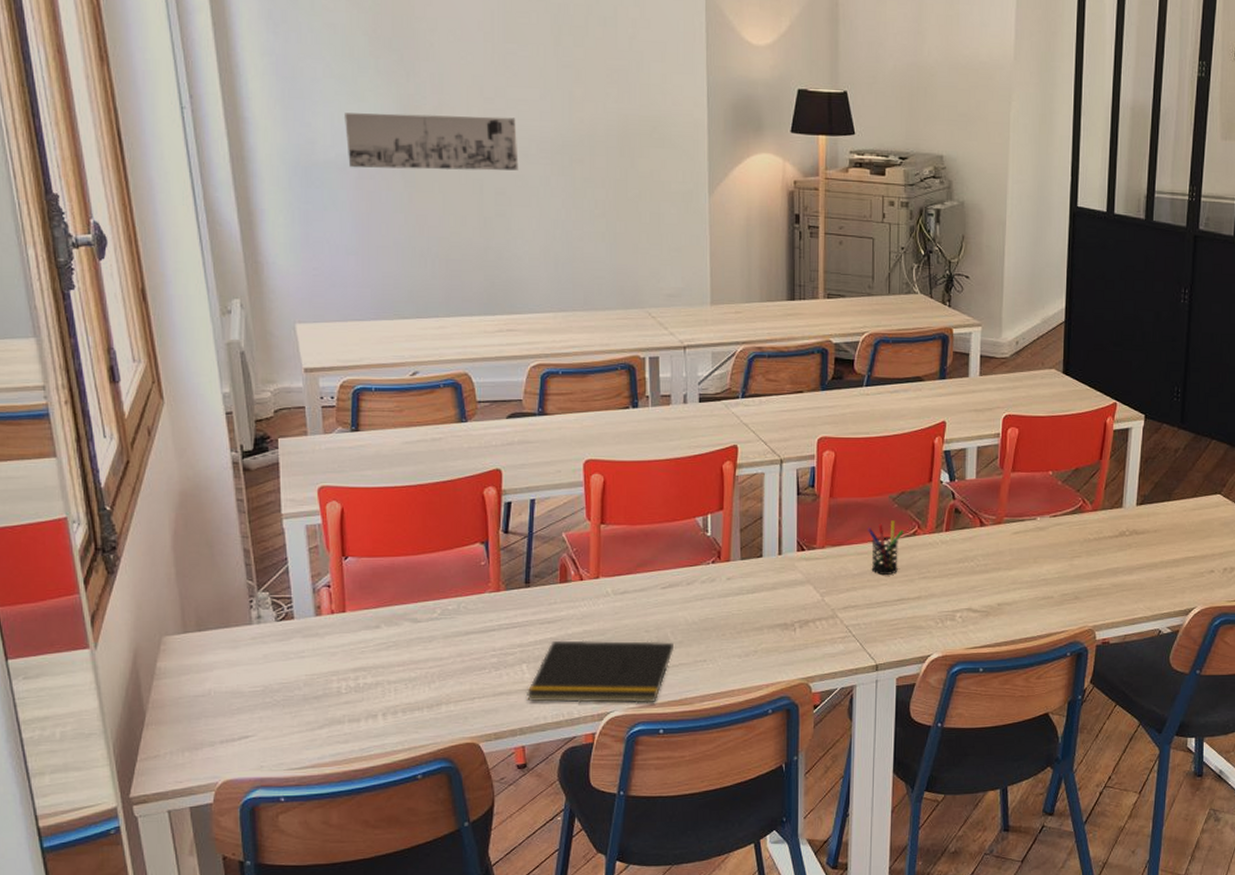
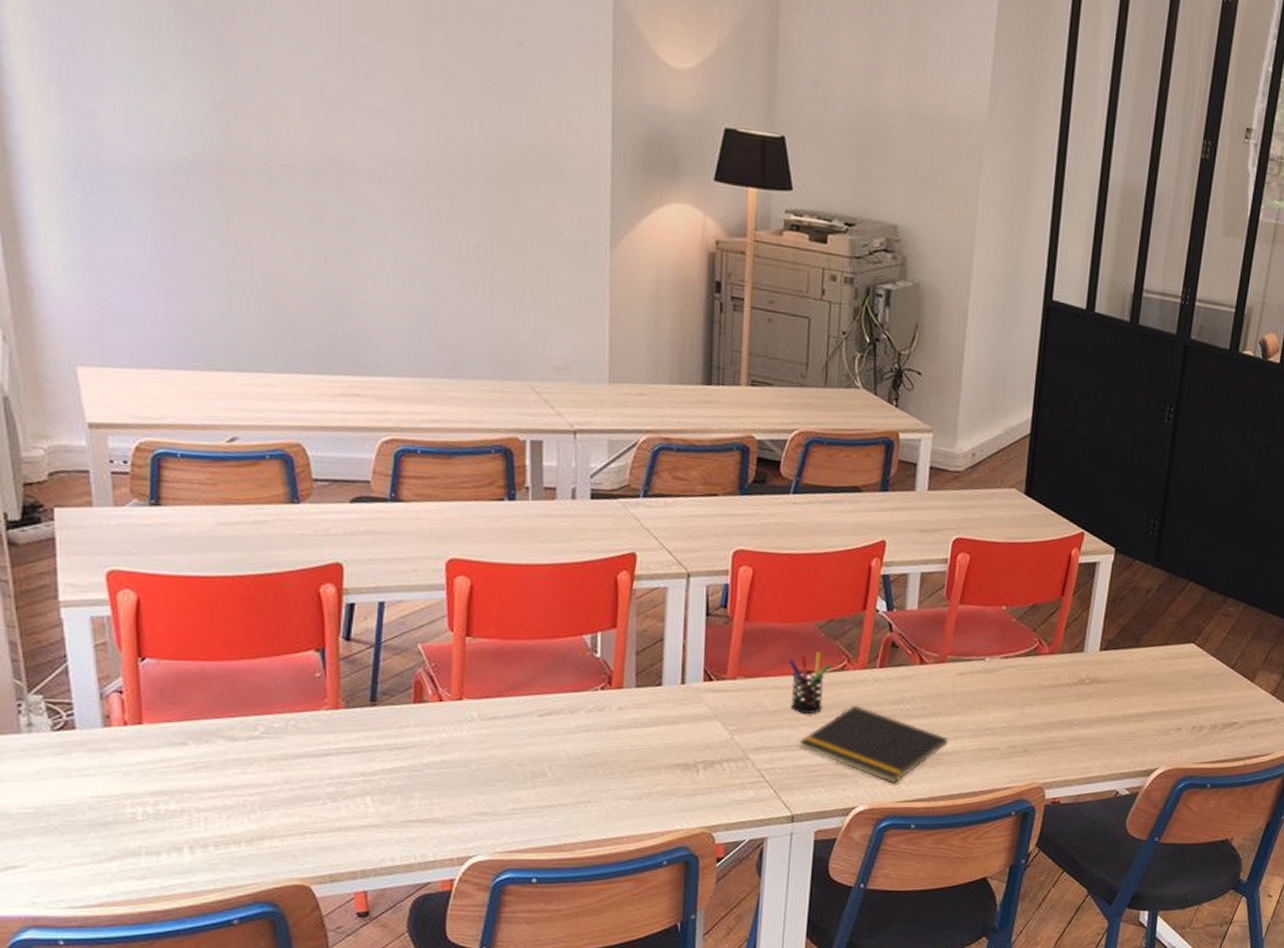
wall art: present [345,113,519,171] -> none [142,103,370,198]
notepad: present [527,640,675,704] -> none [370,771,553,848]
notepad: none [879,566,1008,633] -> present [799,706,948,784]

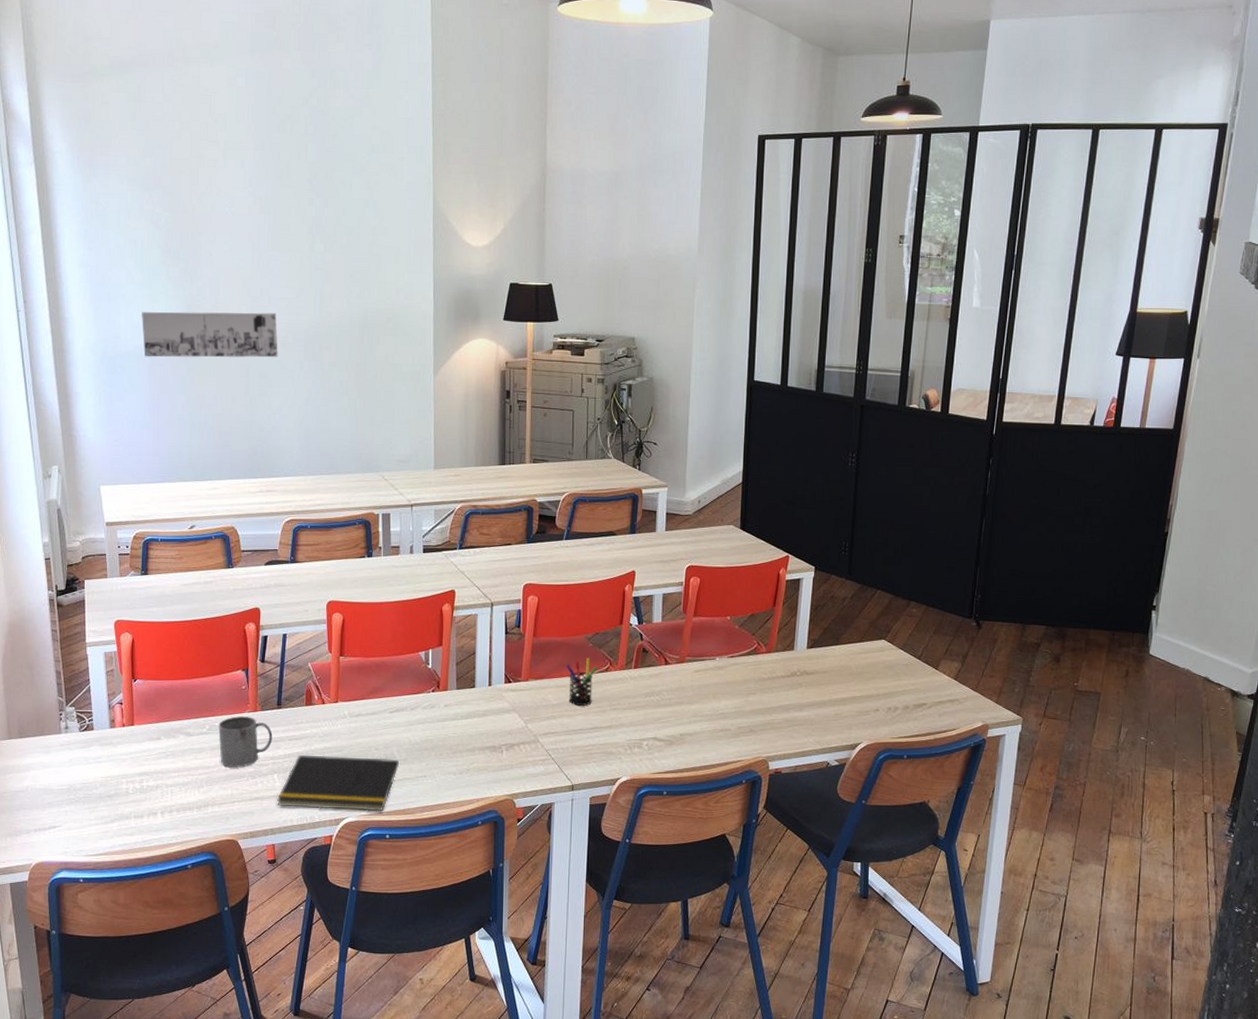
wall art: none [142,103,370,198] -> present [142,311,278,358]
mug: none [279,715,363,786] -> present [218,716,273,767]
notepad: none [370,771,553,848] -> present [277,755,400,812]
notepad: present [799,706,948,784] -> none [576,699,690,759]

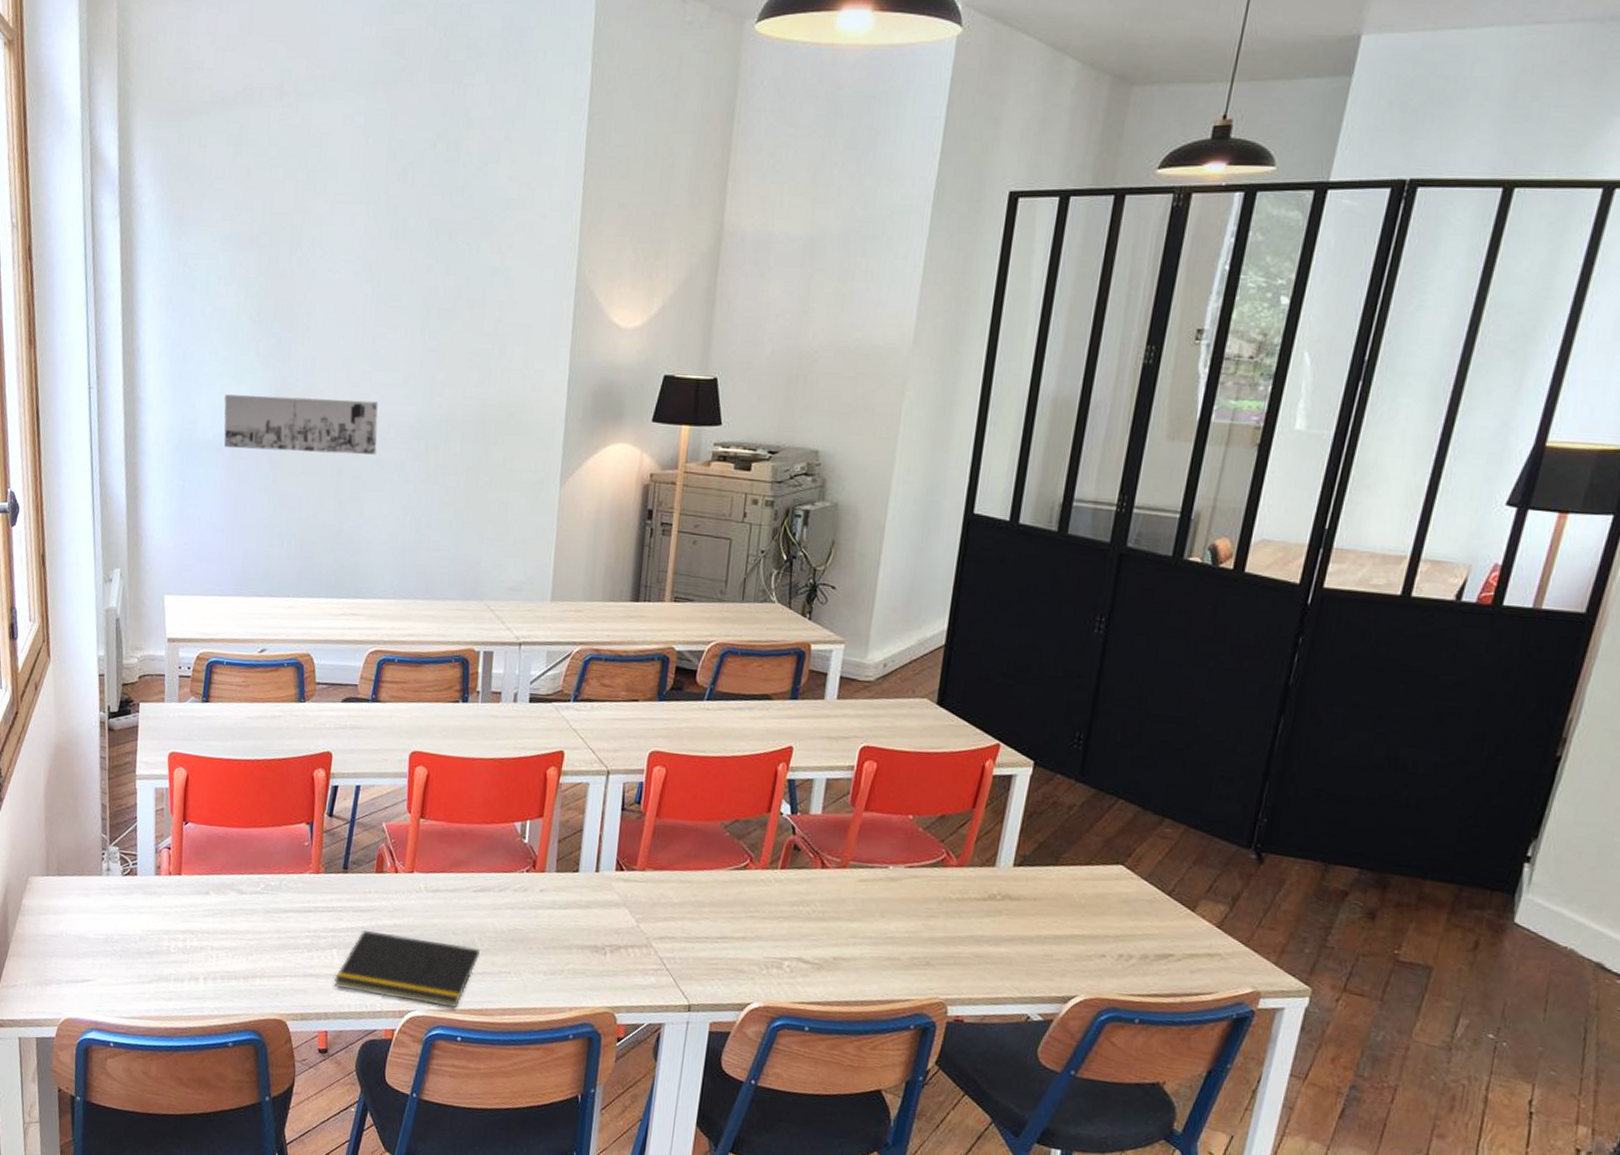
mug: present [218,716,273,767] -> none [273,876,335,937]
pen holder: present [565,658,597,706] -> none [693,850,734,909]

